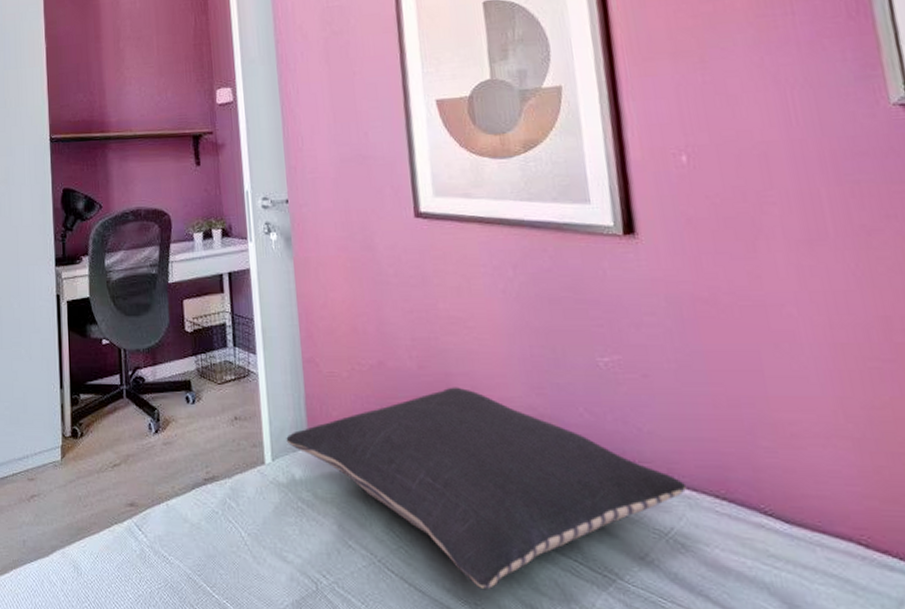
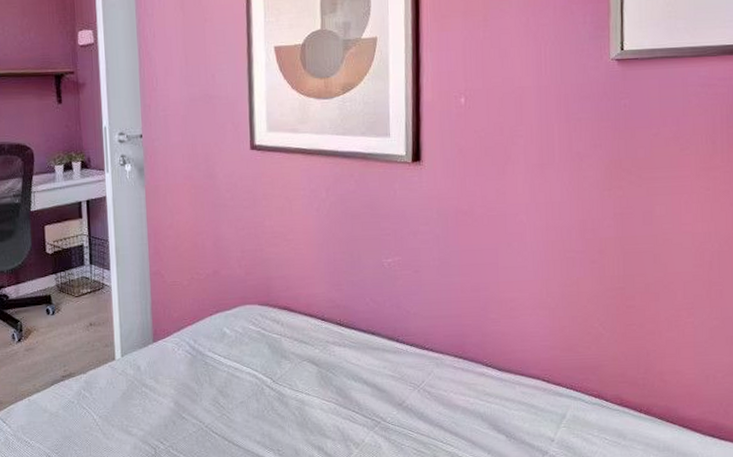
pillow: present [286,387,687,590] -> none [134,288,437,439]

